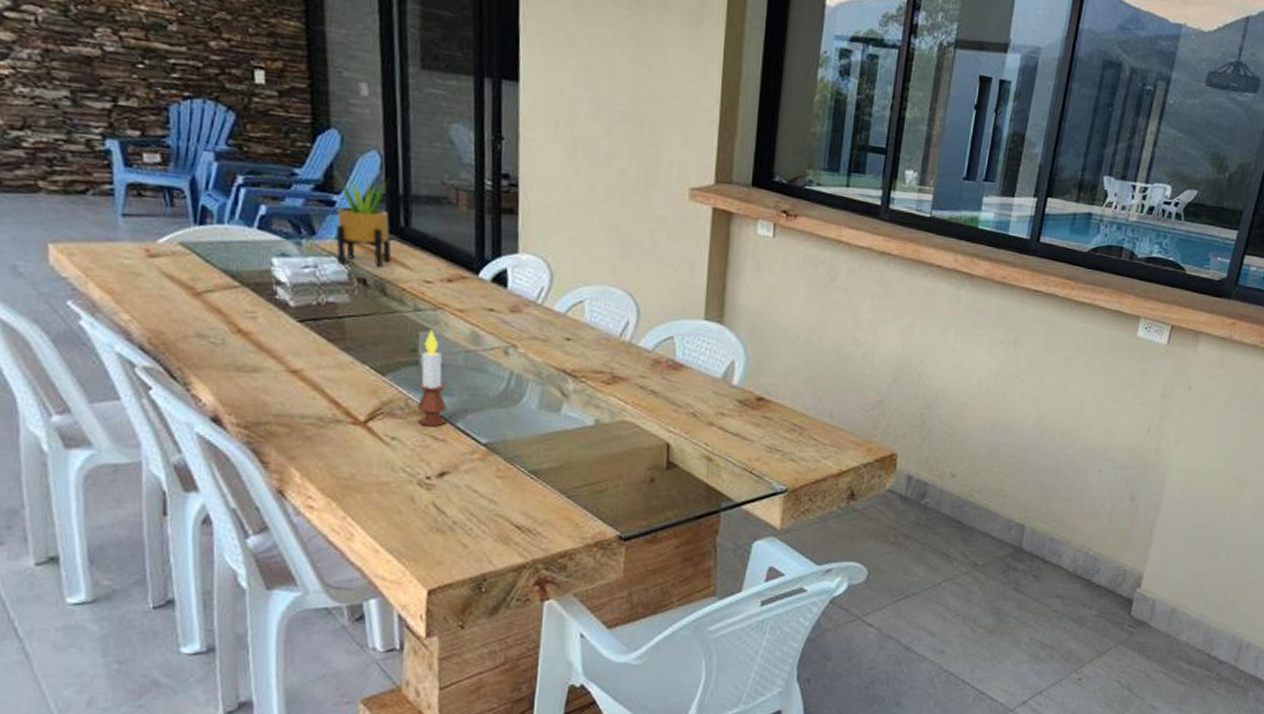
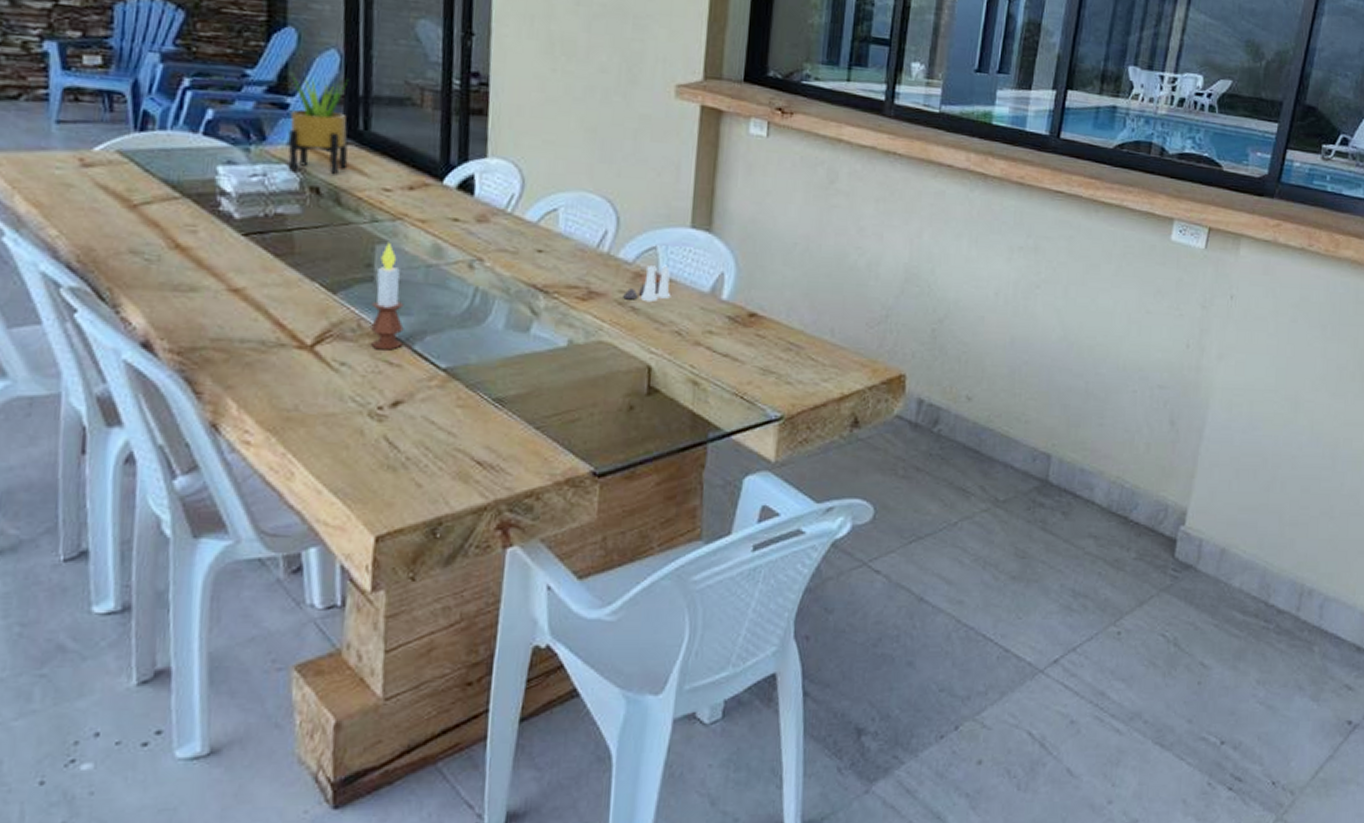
salt and pepper shaker set: none [644,353,687,387] -> present [623,265,671,303]

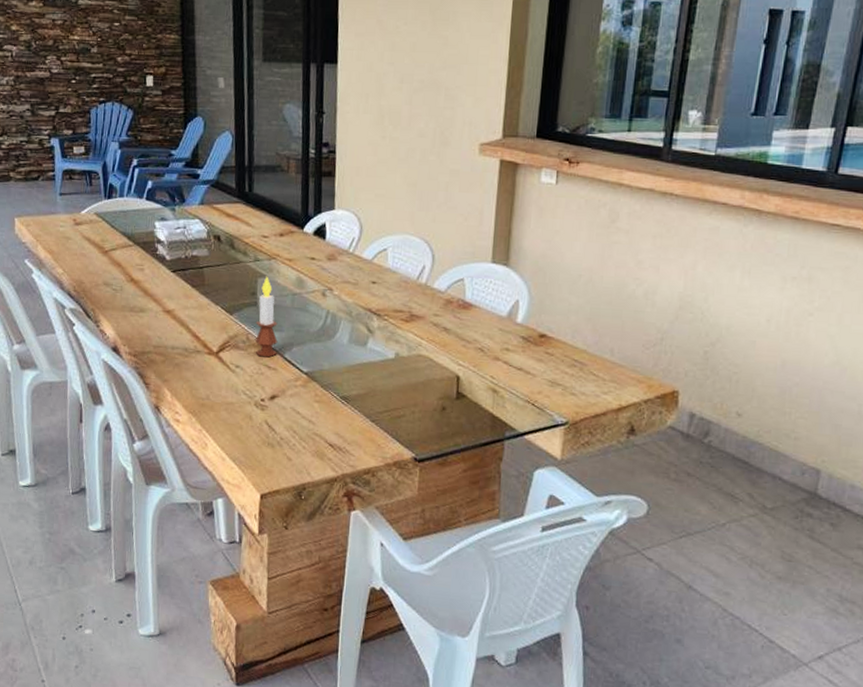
potted plant: present [288,73,349,175] -> none [199,151,239,226]
salt and pepper shaker set: present [623,265,671,303] -> none [437,294,476,324]

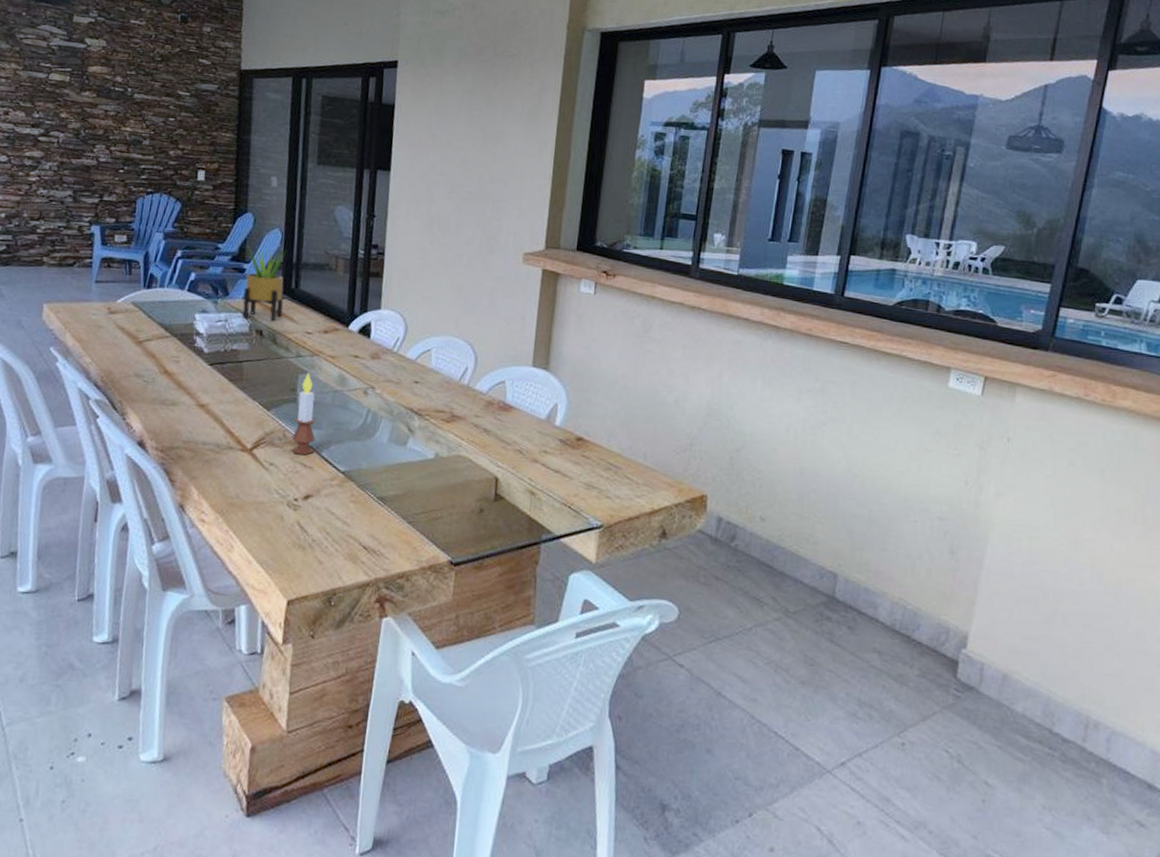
potted plant: none [199,151,239,226] -> present [242,246,286,321]

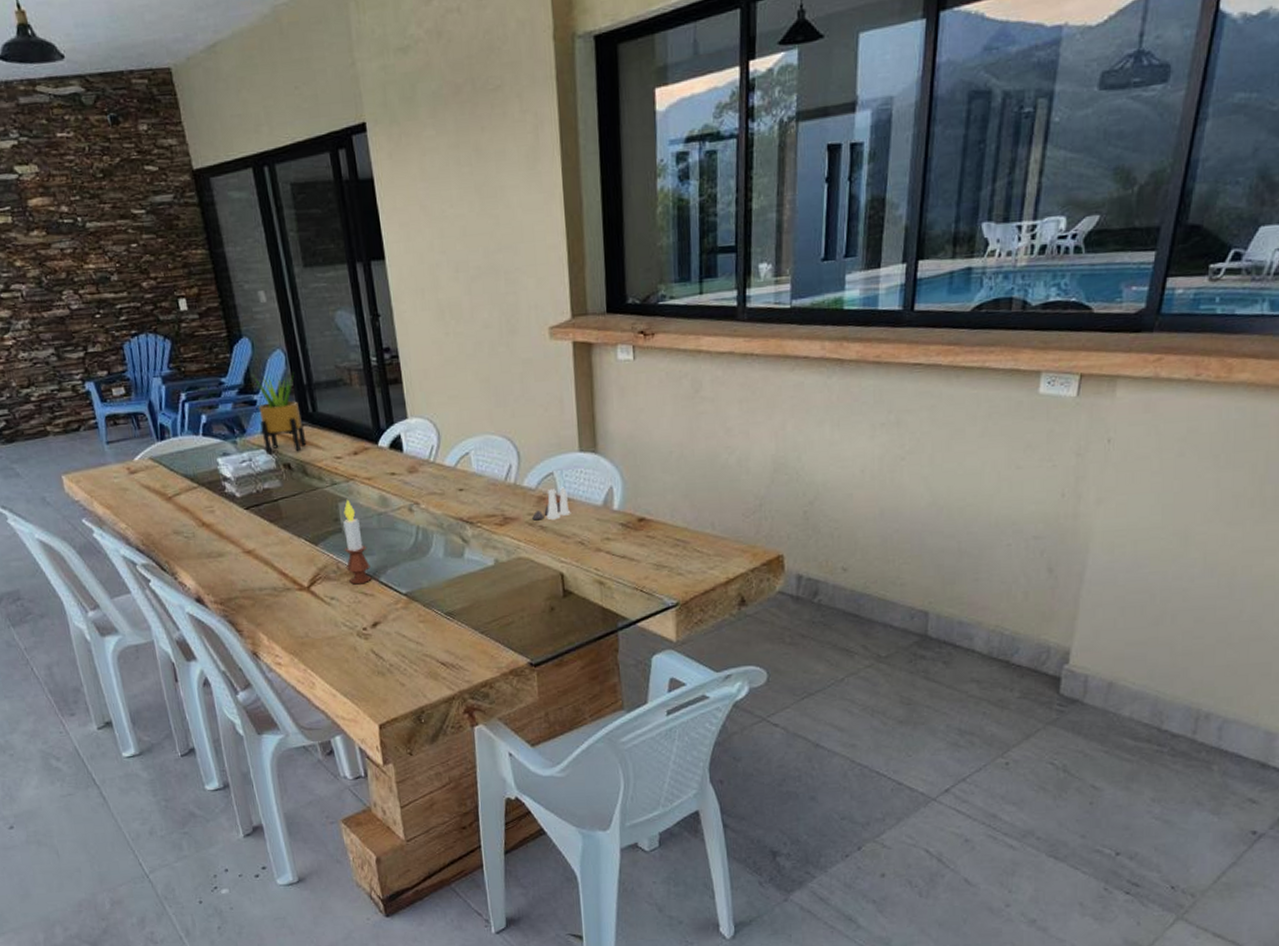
salt and pepper shaker set: none [478,396,515,426] -> present [532,487,571,521]

